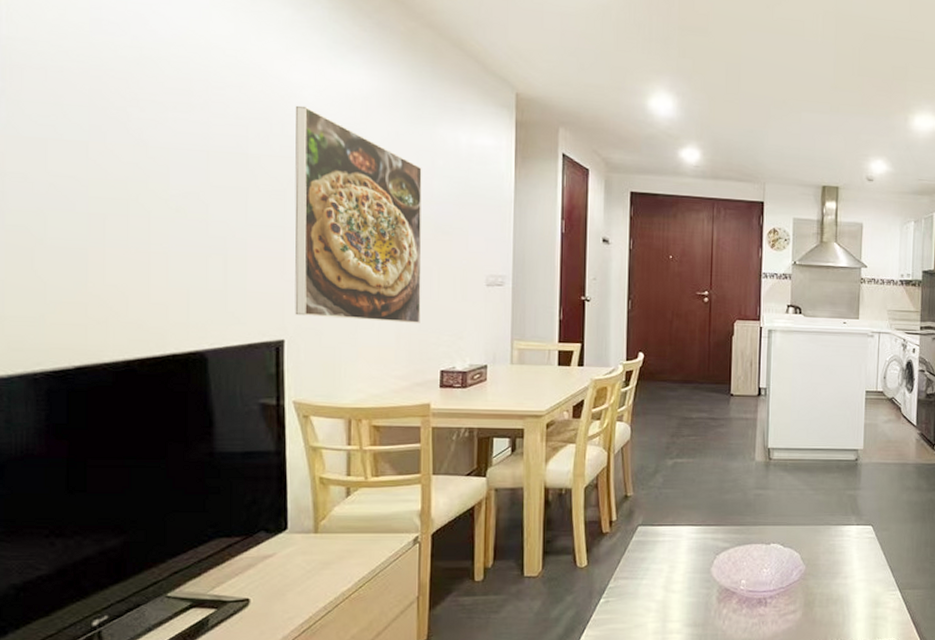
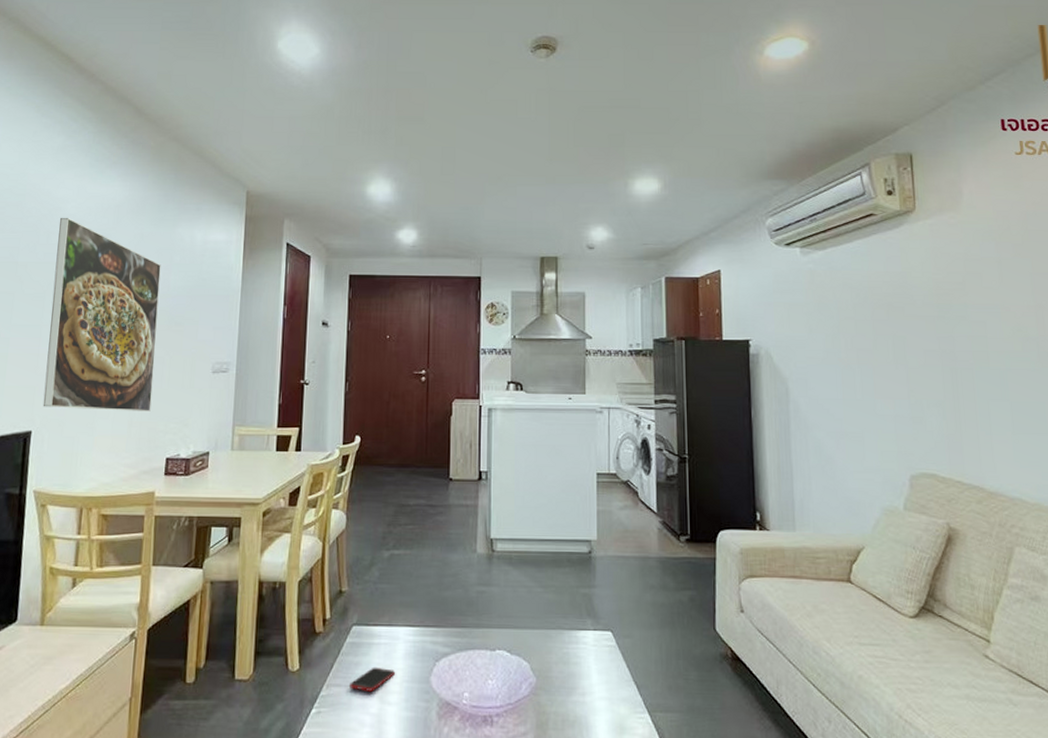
cell phone: none [636,561,679,582] -> present [350,667,396,692]

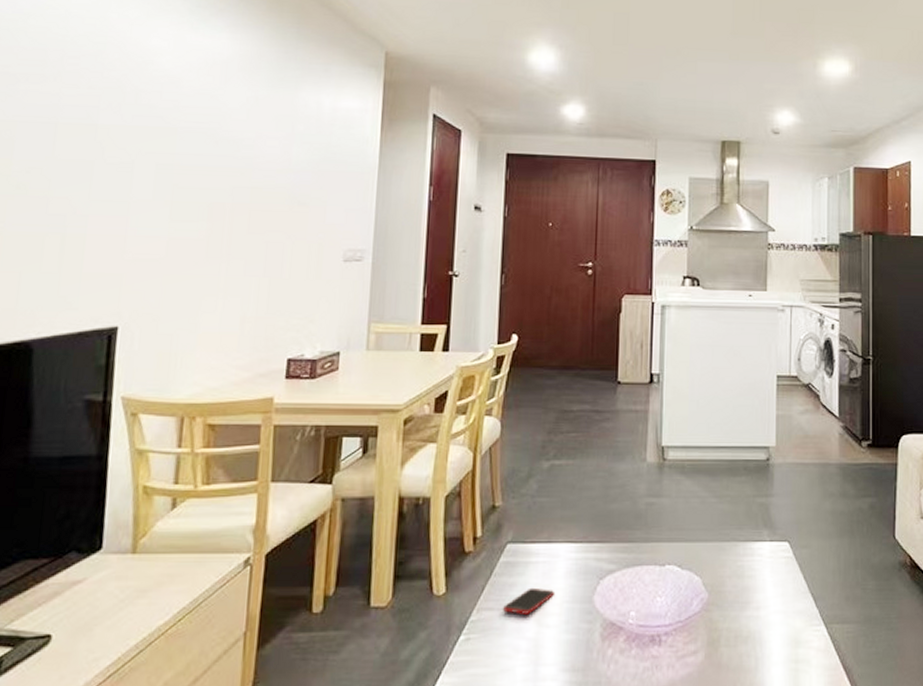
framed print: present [43,217,161,411] -> none [132,72,281,305]

